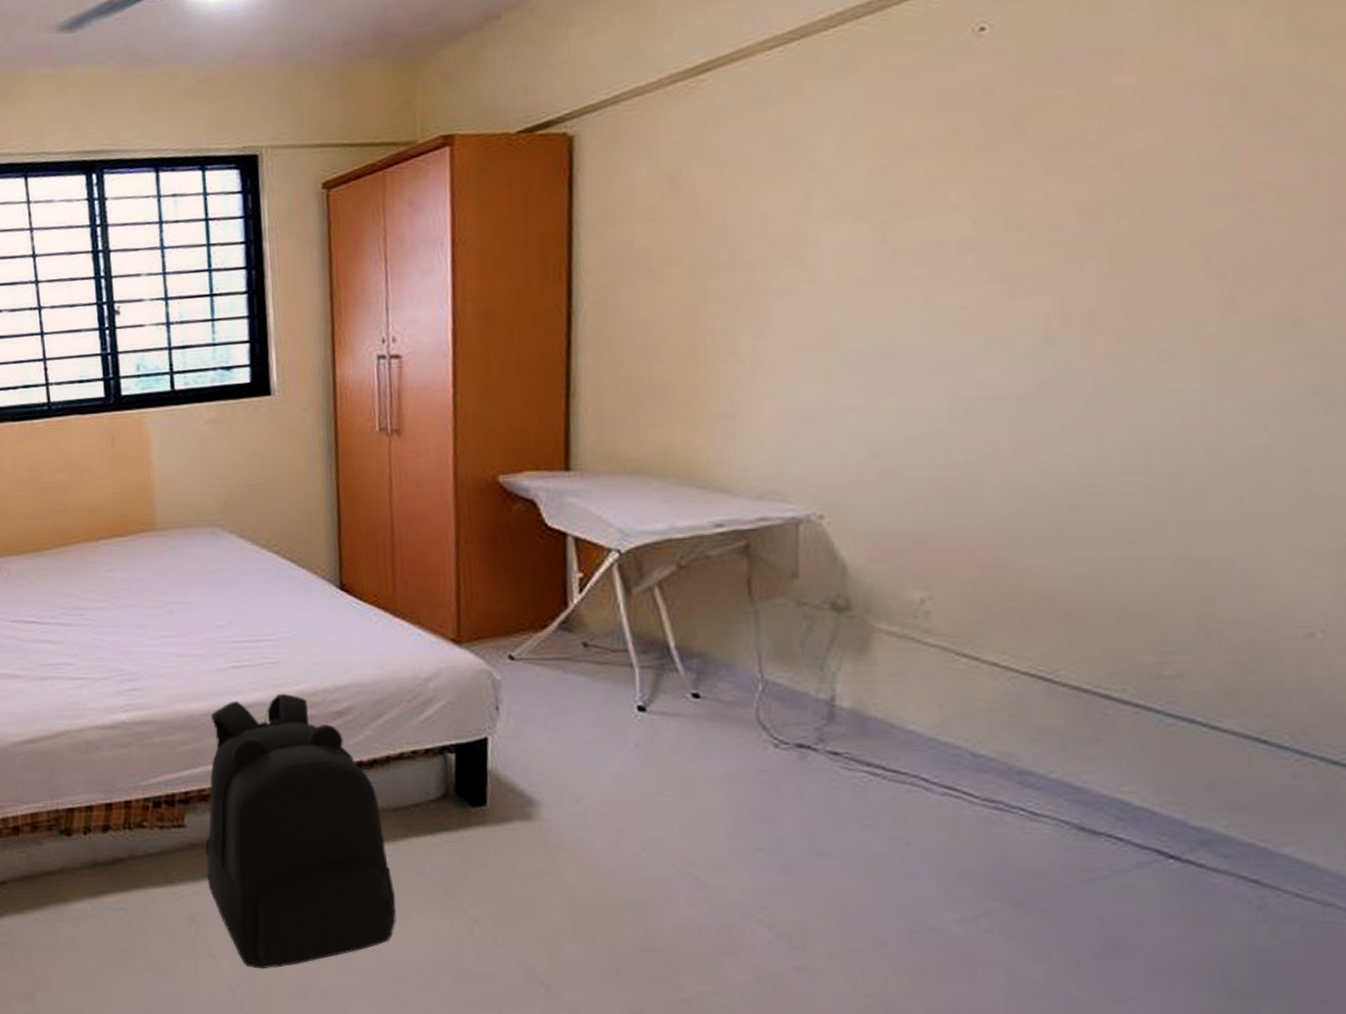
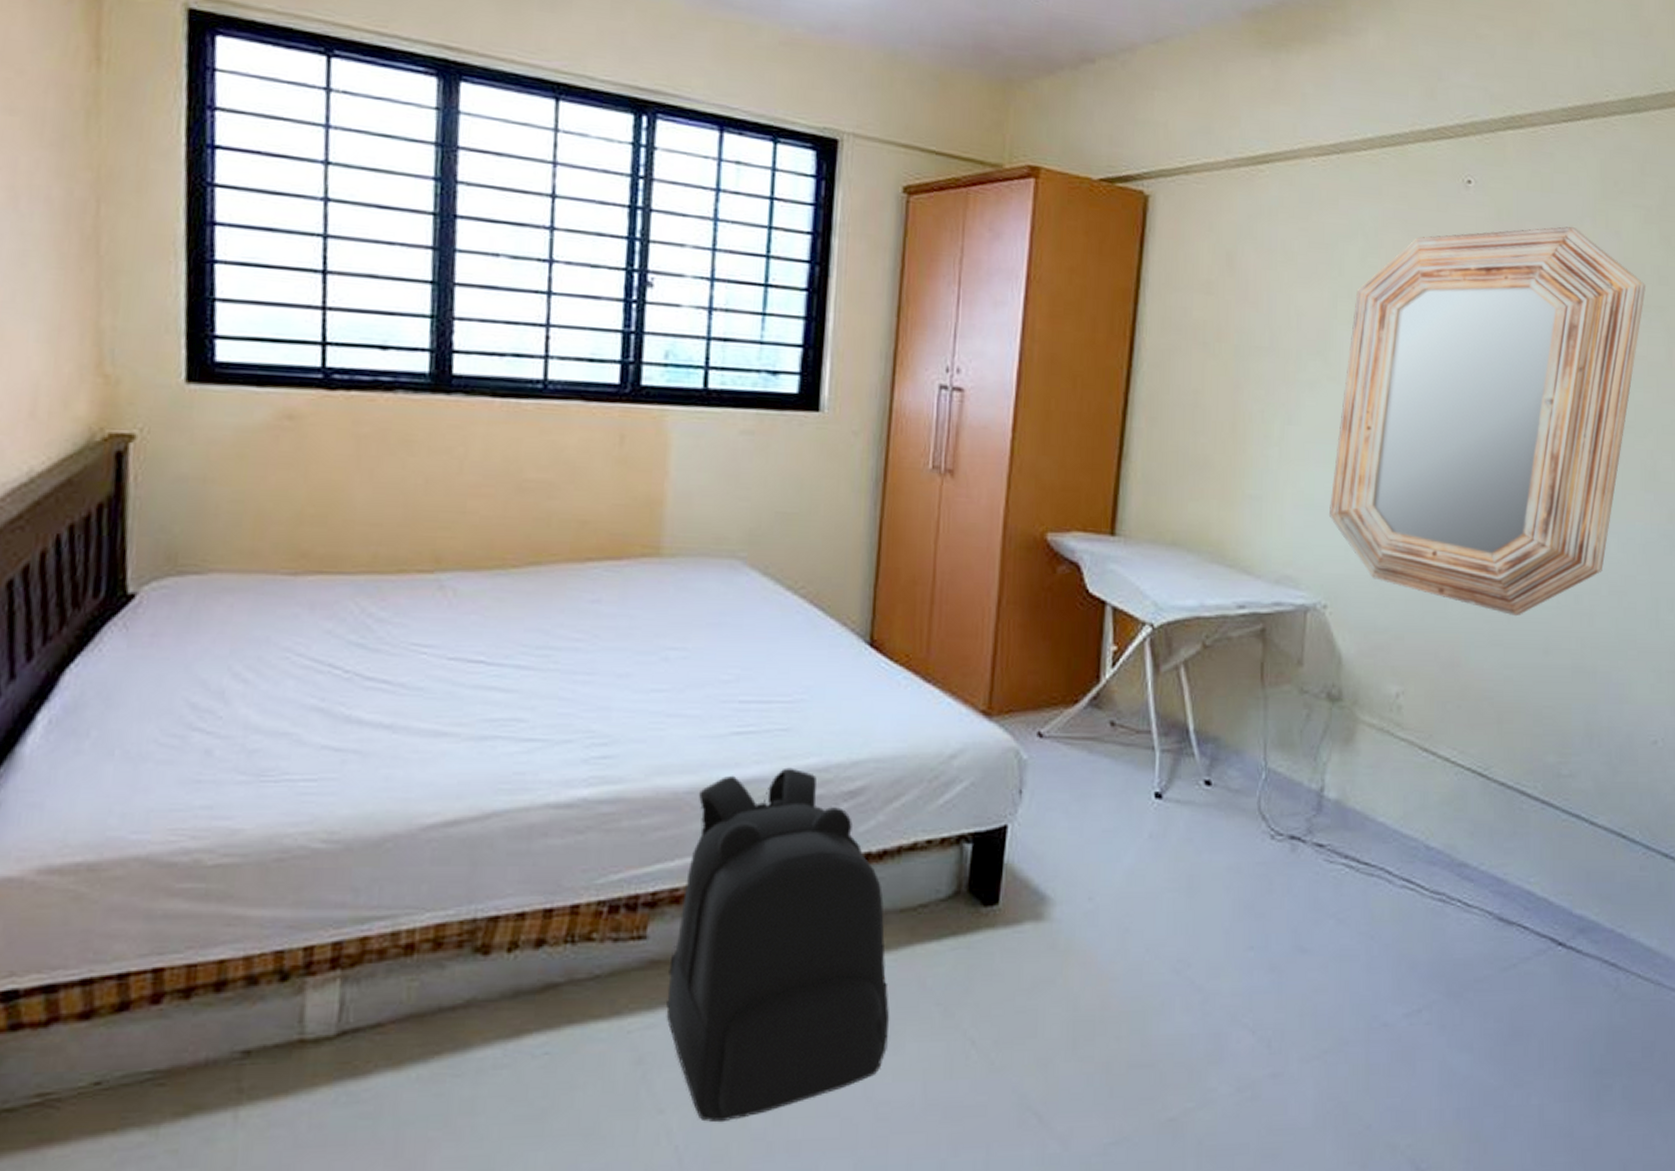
home mirror: none [818,47,1271,507] -> present [1330,226,1647,617]

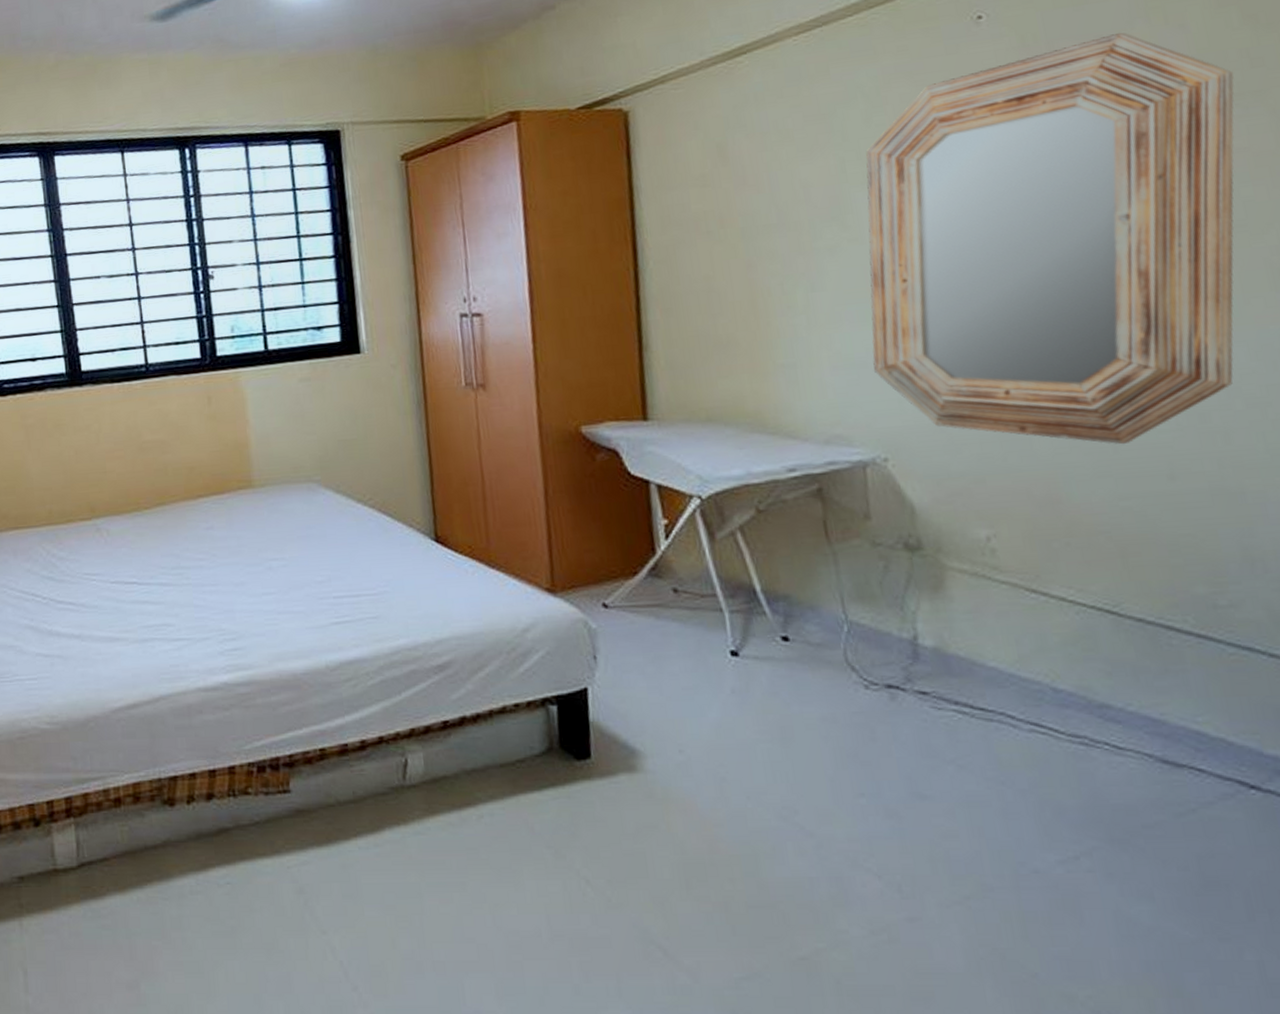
backpack: present [666,767,890,1123] -> none [311,648,508,944]

